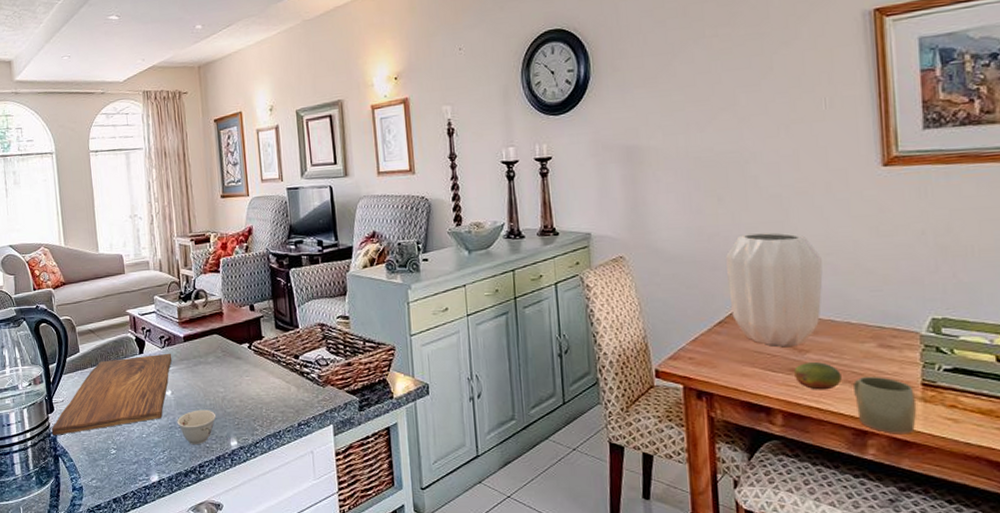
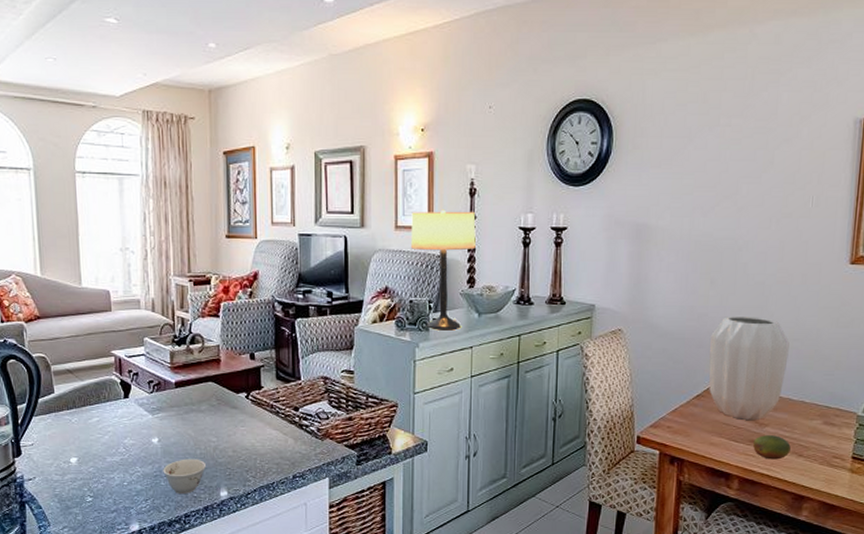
cutting board: present [52,353,172,435] -> none [18,399,161,481]
table lamp: none [392,150,459,271] -> present [411,209,476,330]
mug: present [854,377,917,434] -> none [798,450,846,500]

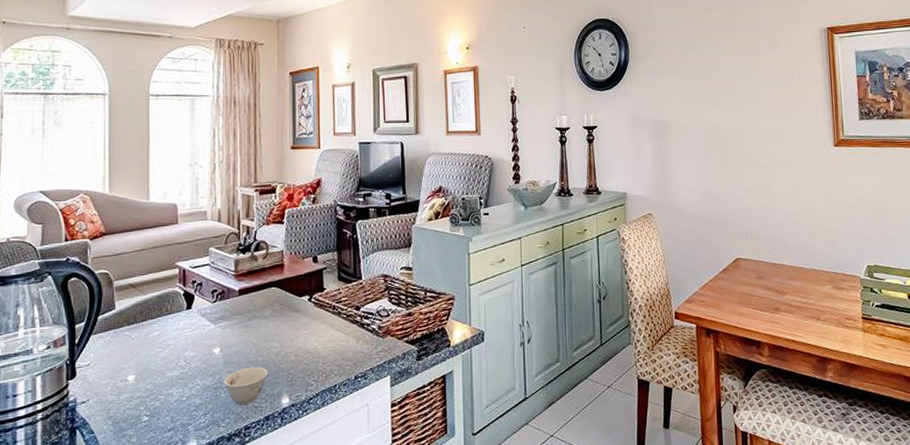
table lamp: present [411,209,476,330] -> none [460,115,519,224]
vase: present [708,315,790,420] -> none [727,195,796,290]
fruit: present [753,435,791,460] -> none [777,302,809,326]

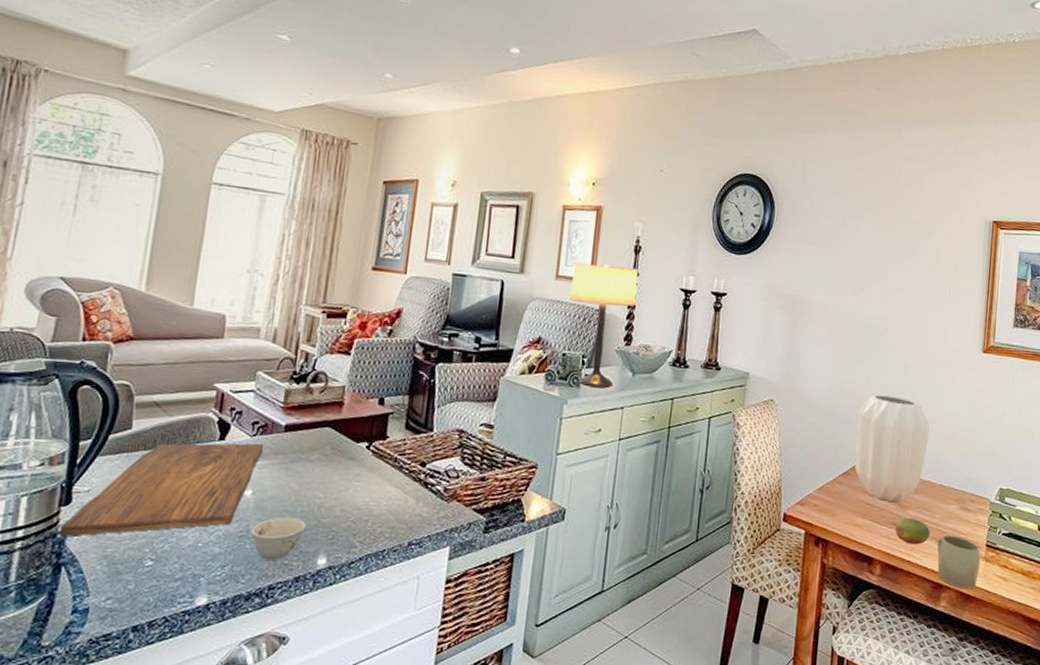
cutting board: none [71,307,224,405] -> present [60,443,264,536]
table lamp: none [460,115,519,224] -> present [570,263,638,388]
vase: none [727,195,796,290] -> present [854,394,930,502]
fruit: none [777,302,809,326] -> present [895,518,930,545]
mug: none [817,313,859,359] -> present [937,535,981,589]

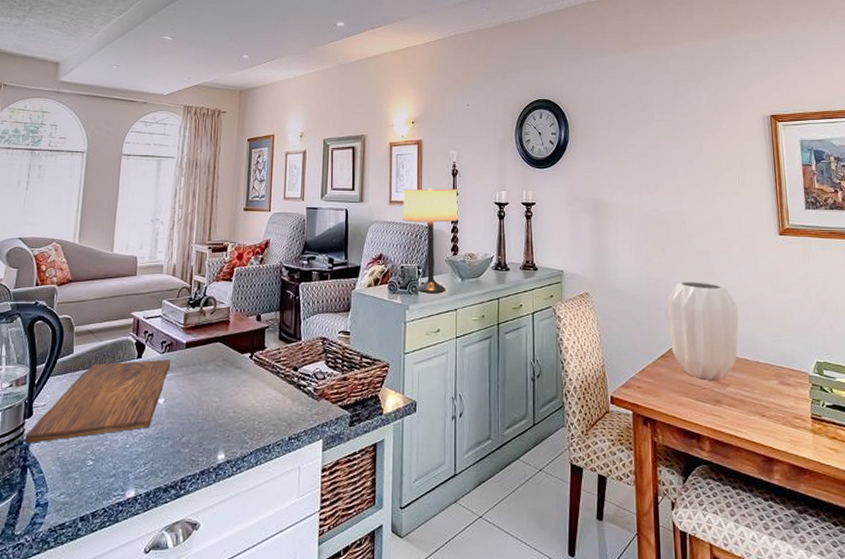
teacup: present [251,517,307,561] -> none [165,420,207,458]
fruit: present [895,518,930,545] -> none [718,395,754,420]
mug: present [937,535,981,589] -> none [762,410,809,462]

